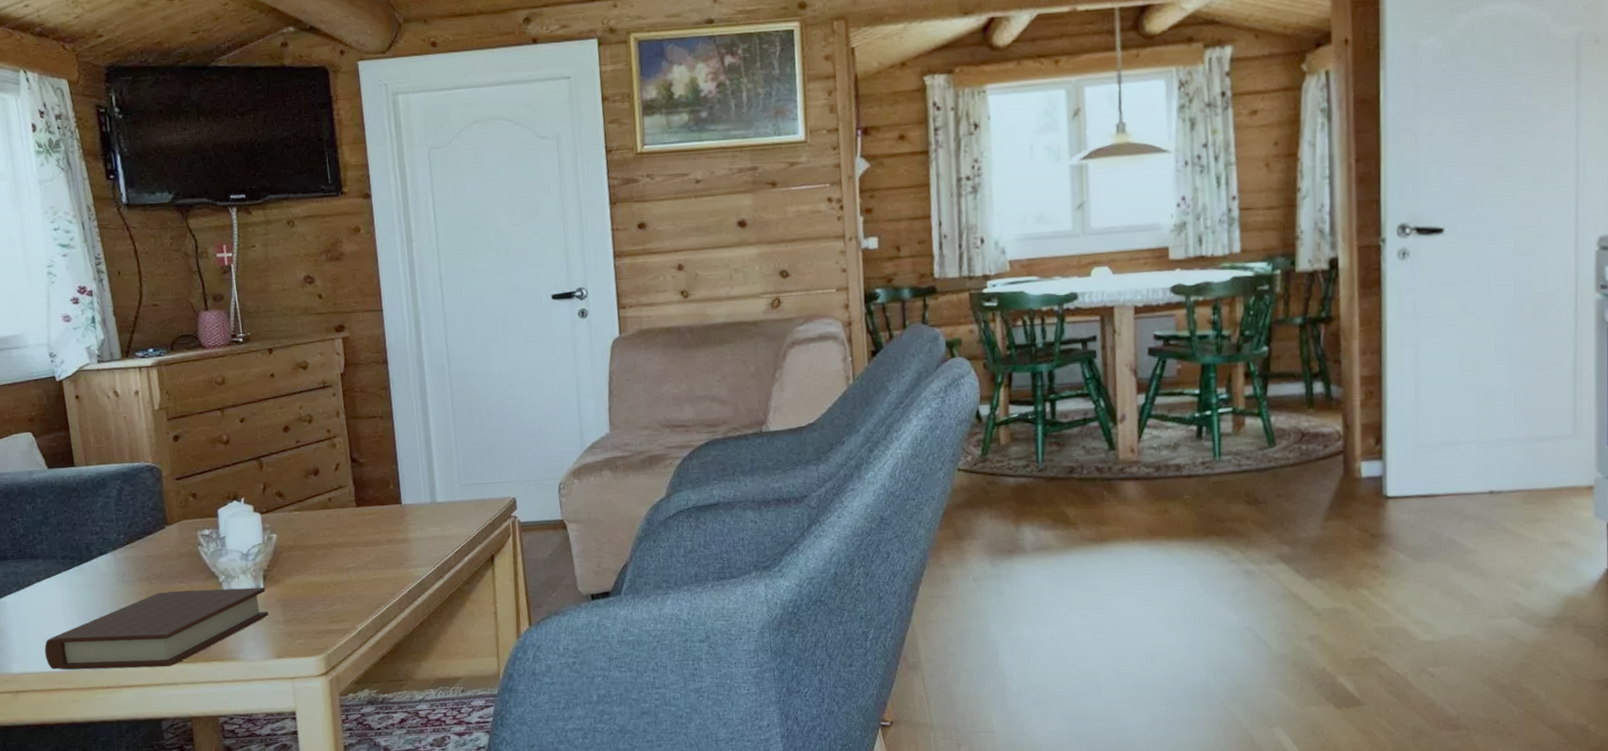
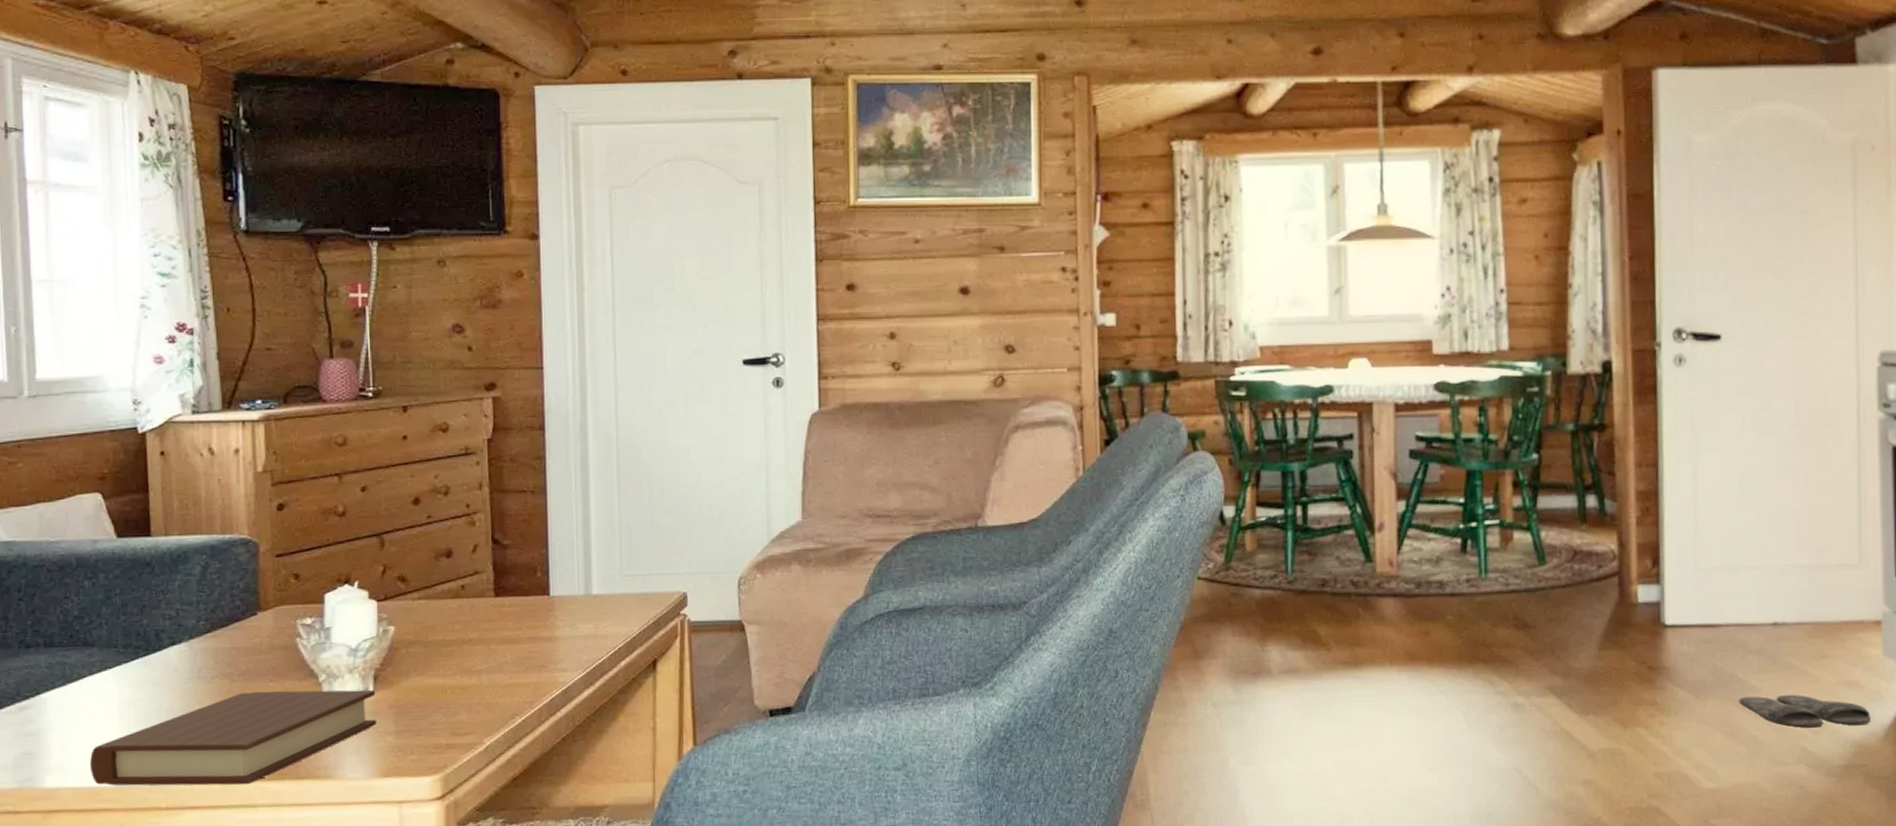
slippers: none [1456,555,1581,585] -> present [1739,694,1870,728]

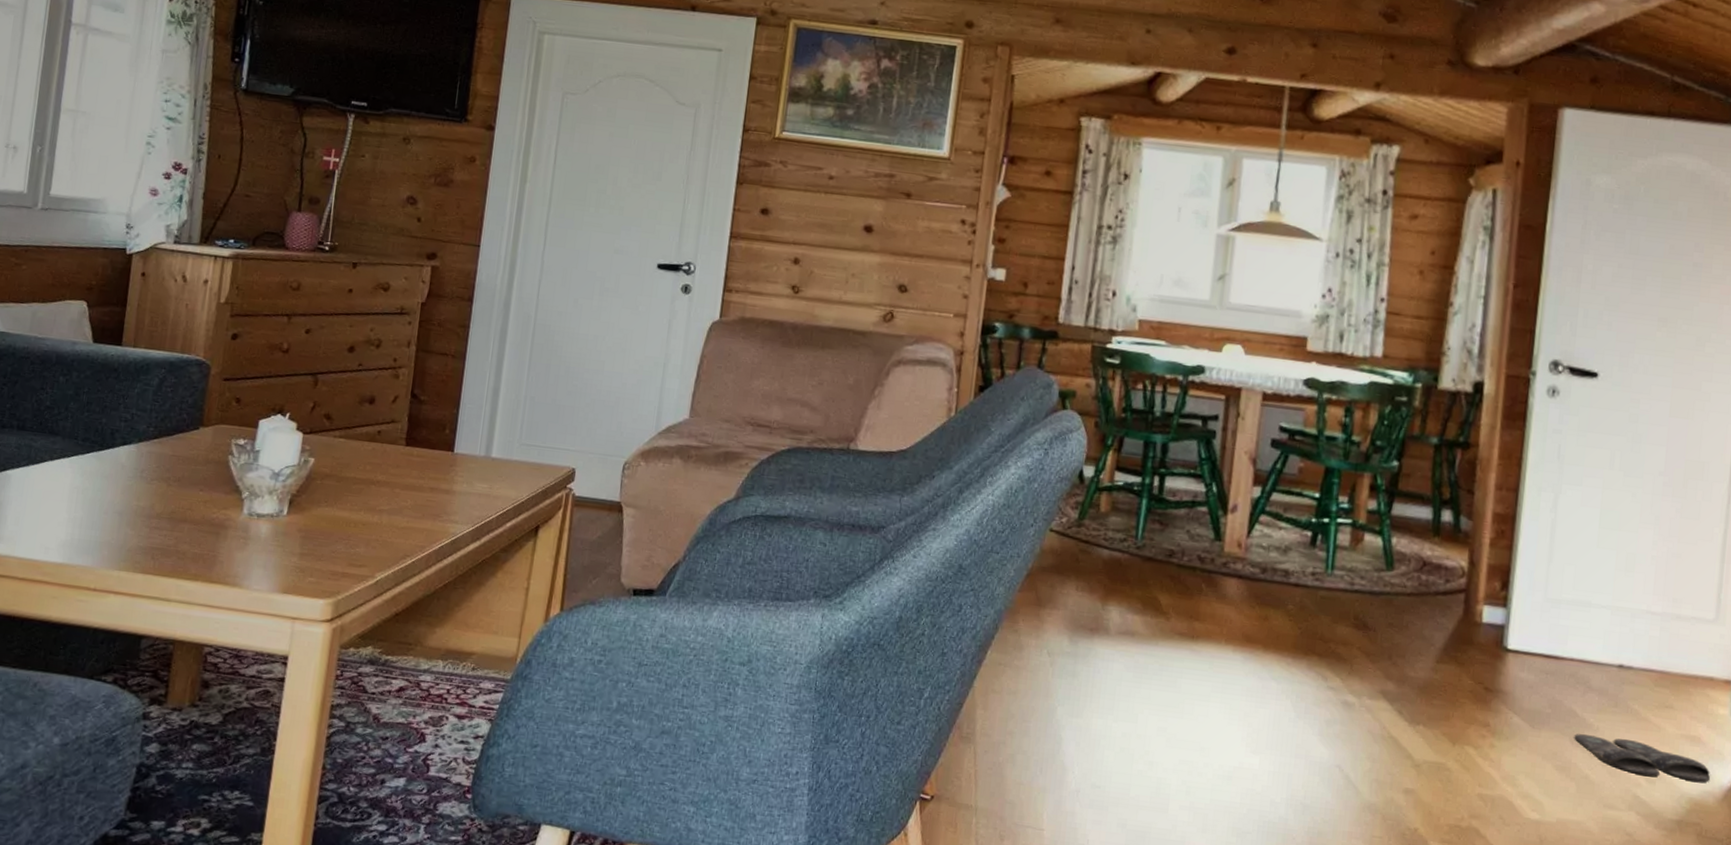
book: present [90,689,377,786] -> none [36,496,289,580]

